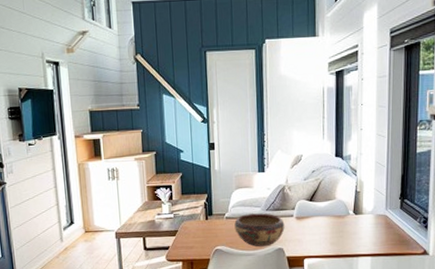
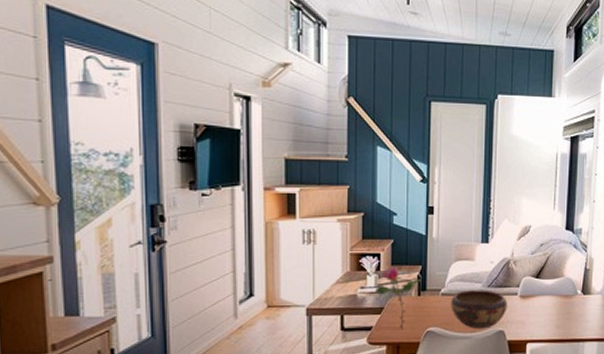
flower: none [170,195,207,248] -> present [376,266,420,329]

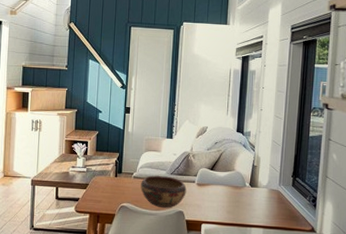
flower: present [376,266,420,329] -> none [83,152,117,202]

